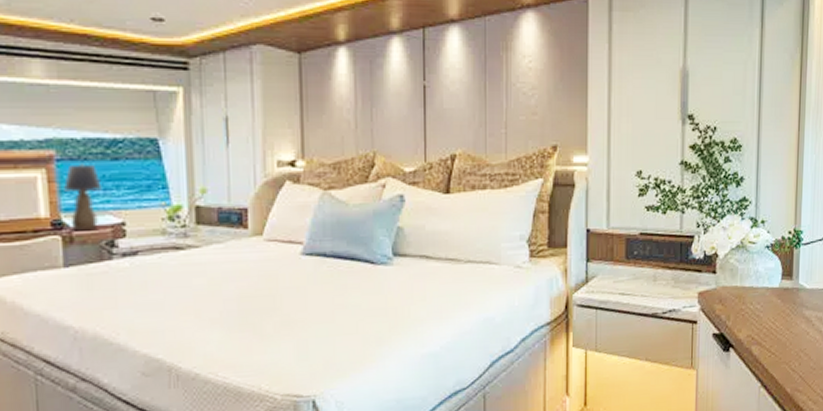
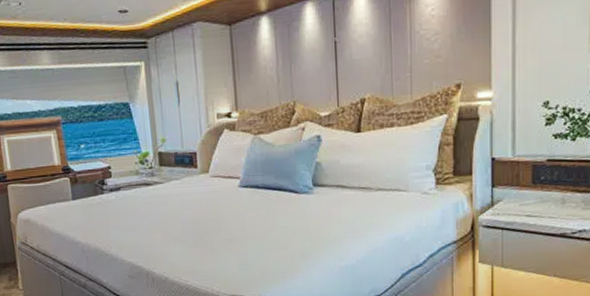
table lamp: present [64,164,102,232] -> none [68,125,94,174]

